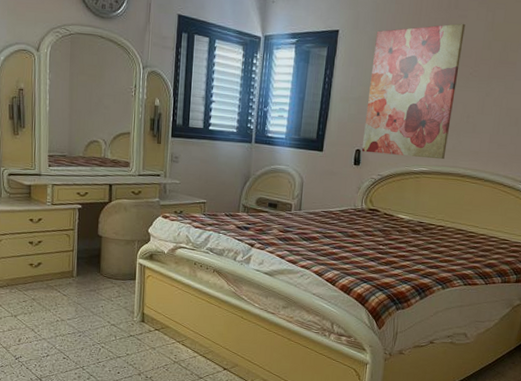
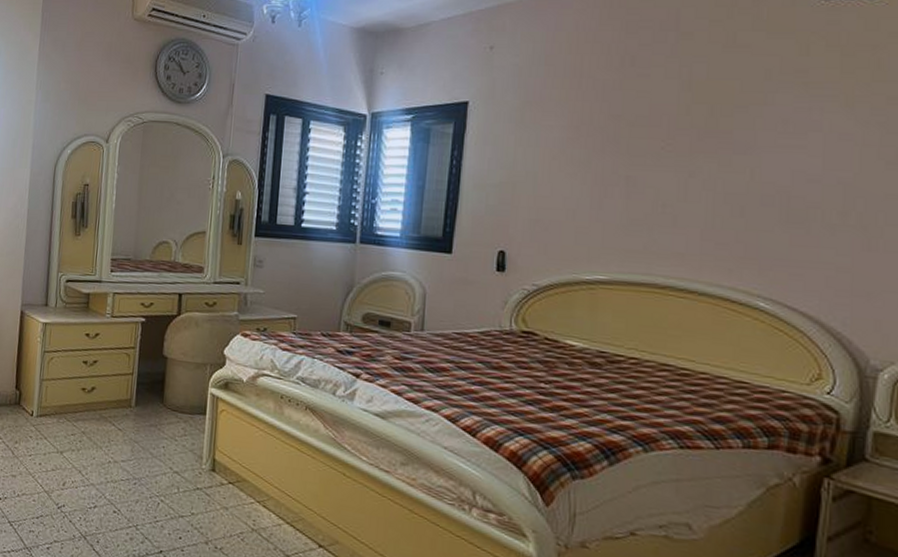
wall art: present [361,23,465,160] -> none [506,84,648,265]

